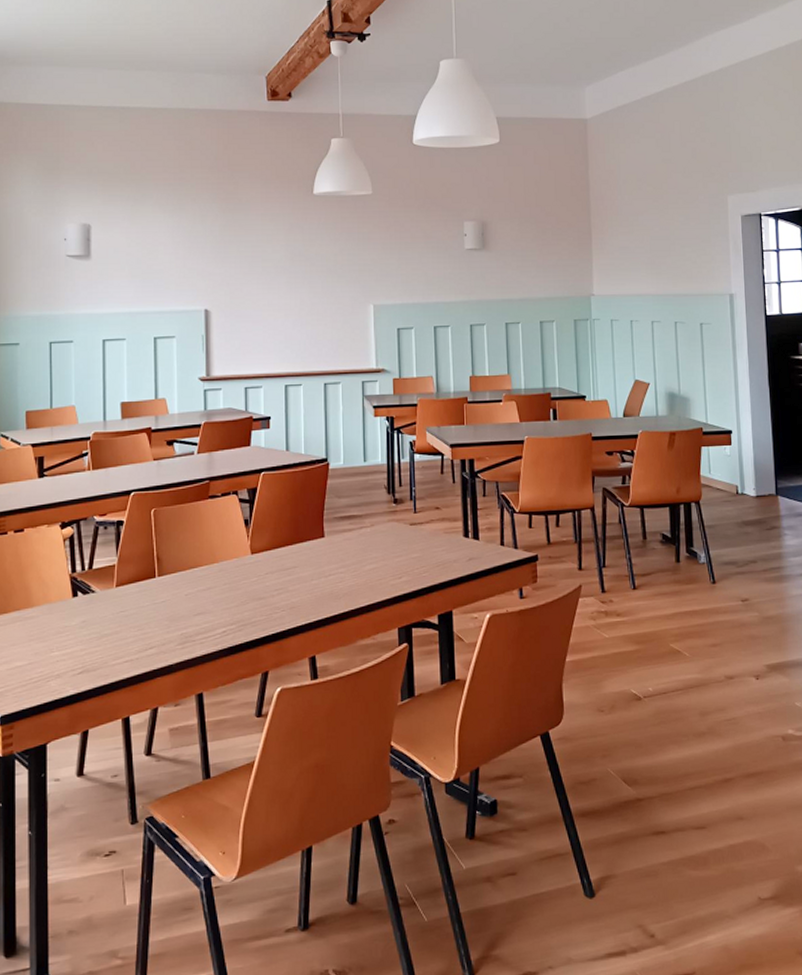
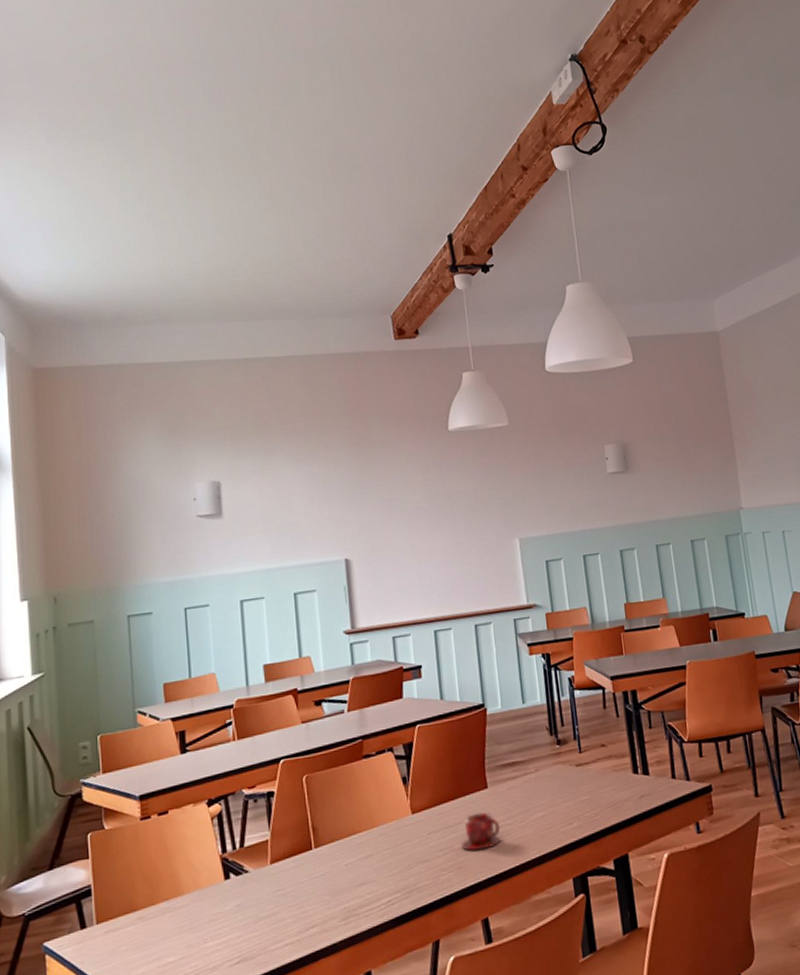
teacup: none [296,559,334,594] -> present [461,812,501,851]

